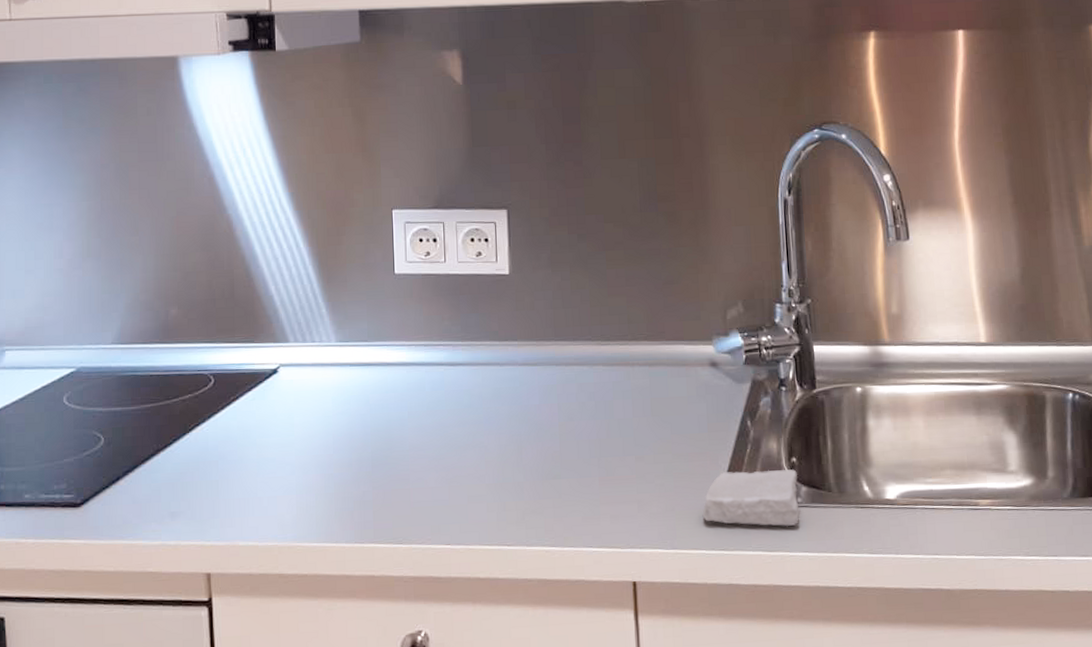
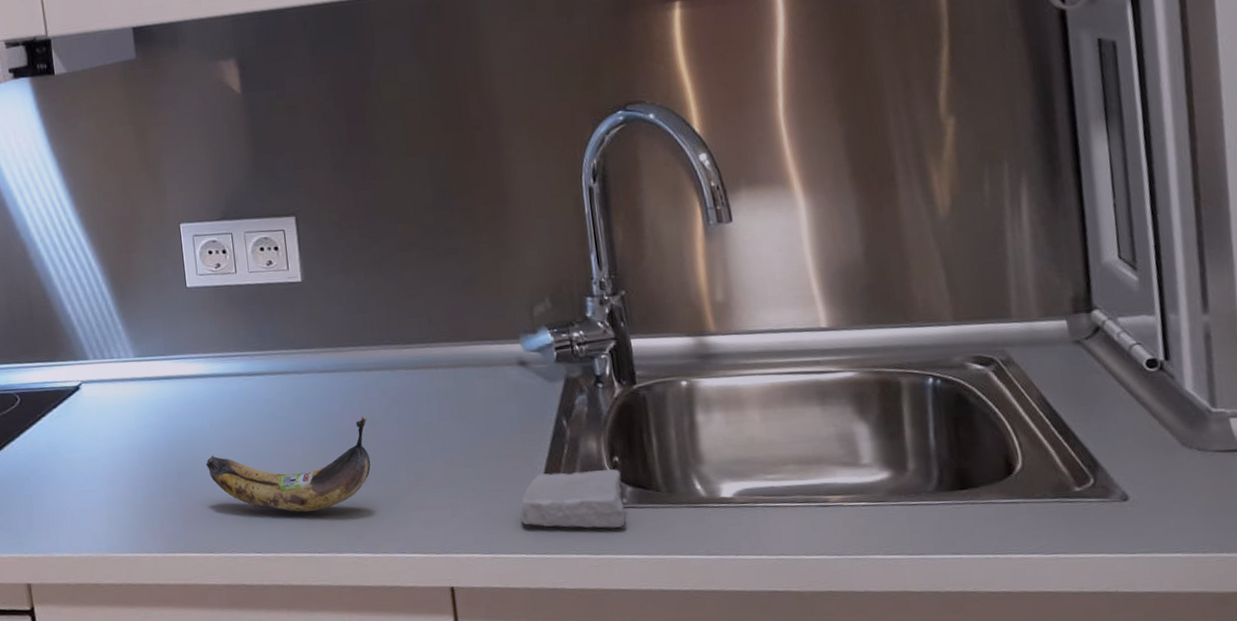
banana: none [401,410,565,505] -> present [205,416,371,513]

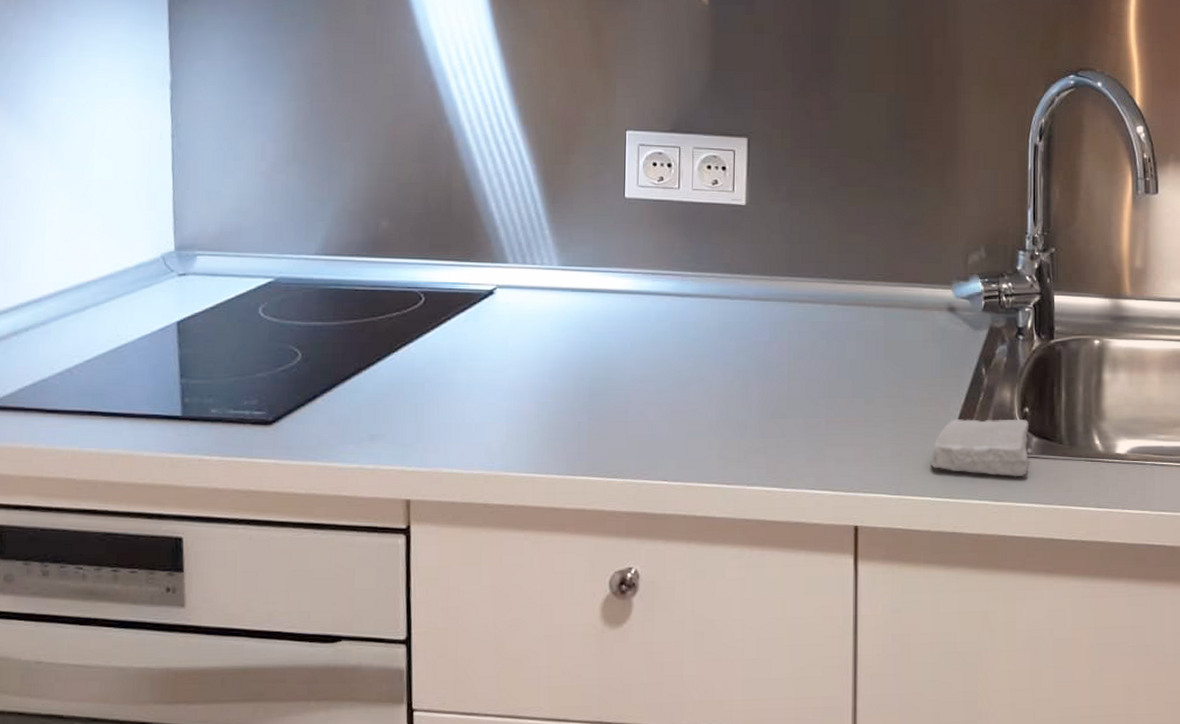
banana: present [205,416,371,513] -> none [620,348,794,442]

